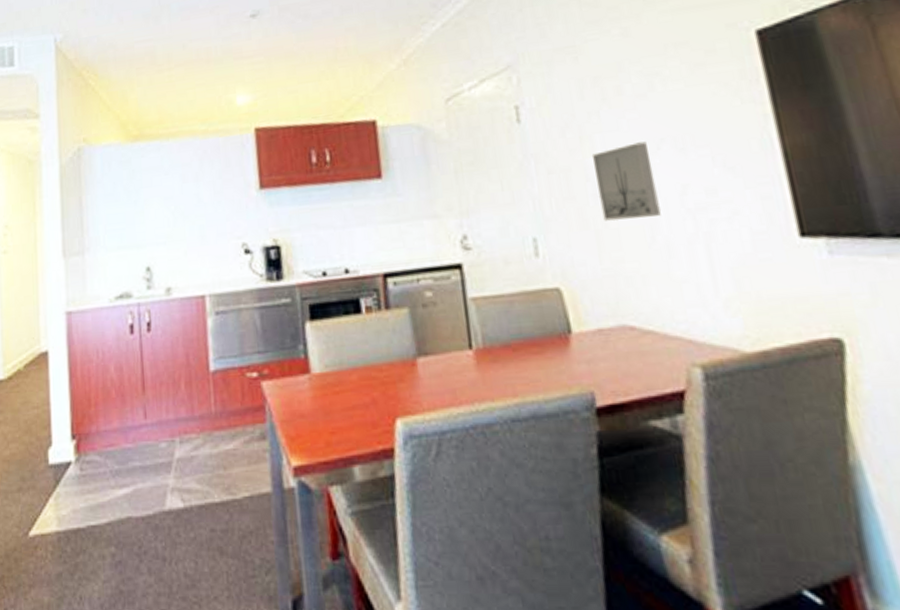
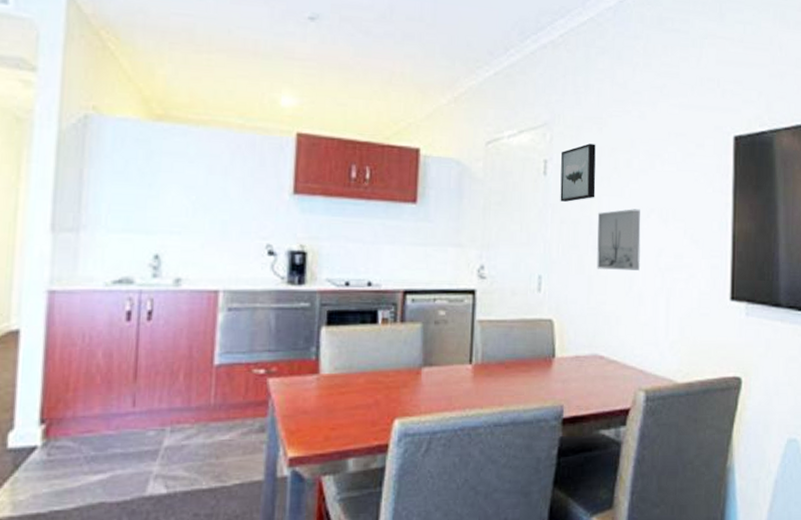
wall art: none [534,76,585,149] -> present [560,143,596,202]

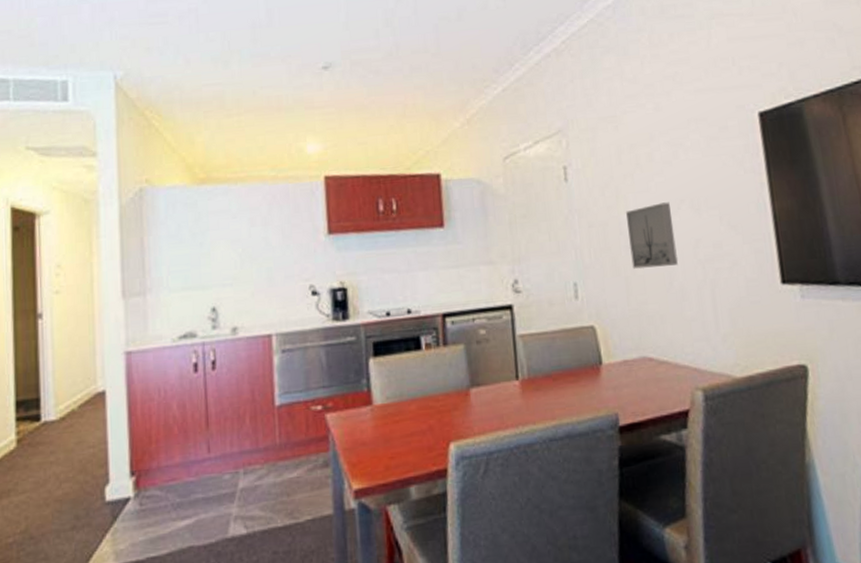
wall art: present [560,143,596,202] -> none [580,143,621,206]

